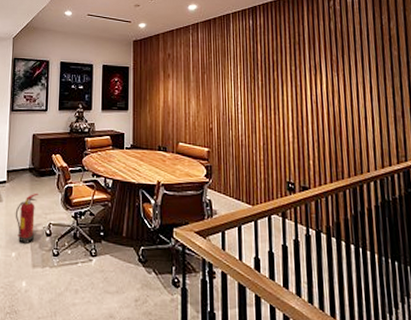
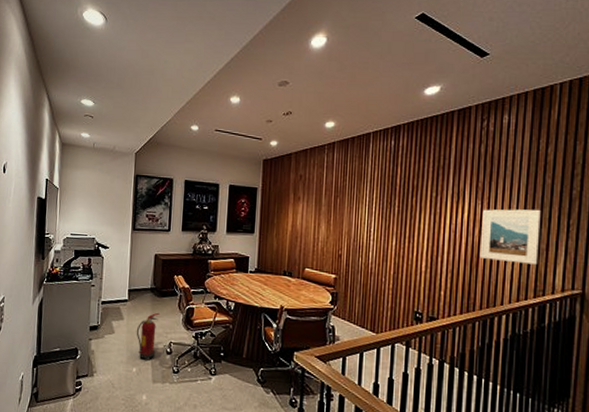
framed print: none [339,79,397,131] -> present [479,209,541,265]

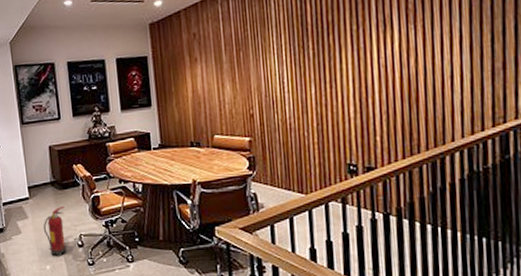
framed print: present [479,209,541,265] -> none [416,21,494,92]

